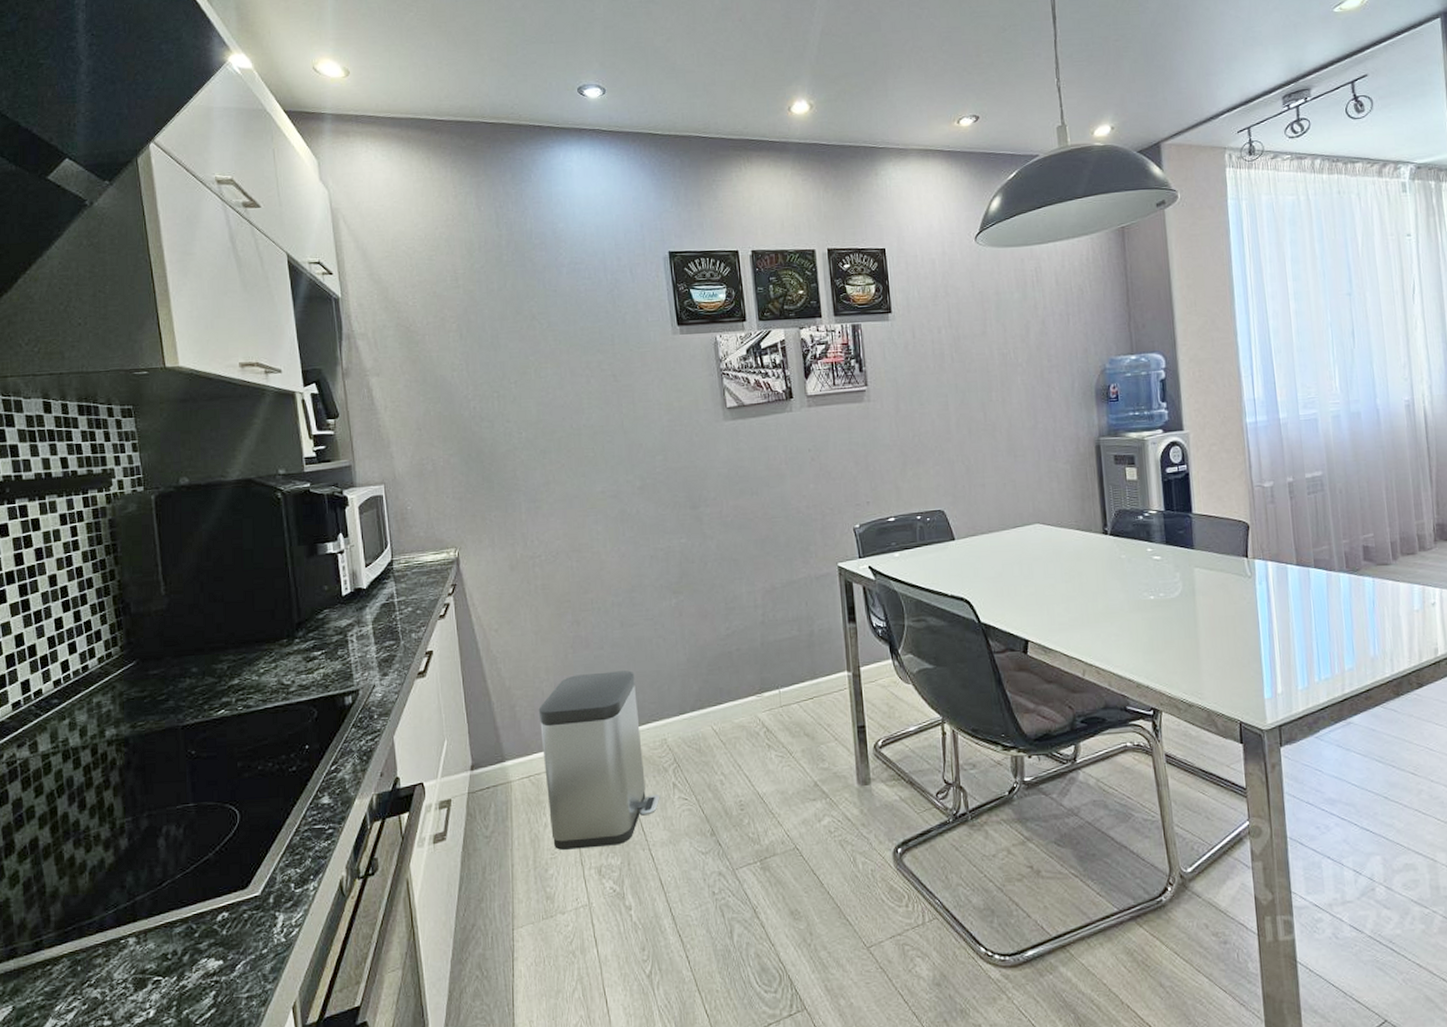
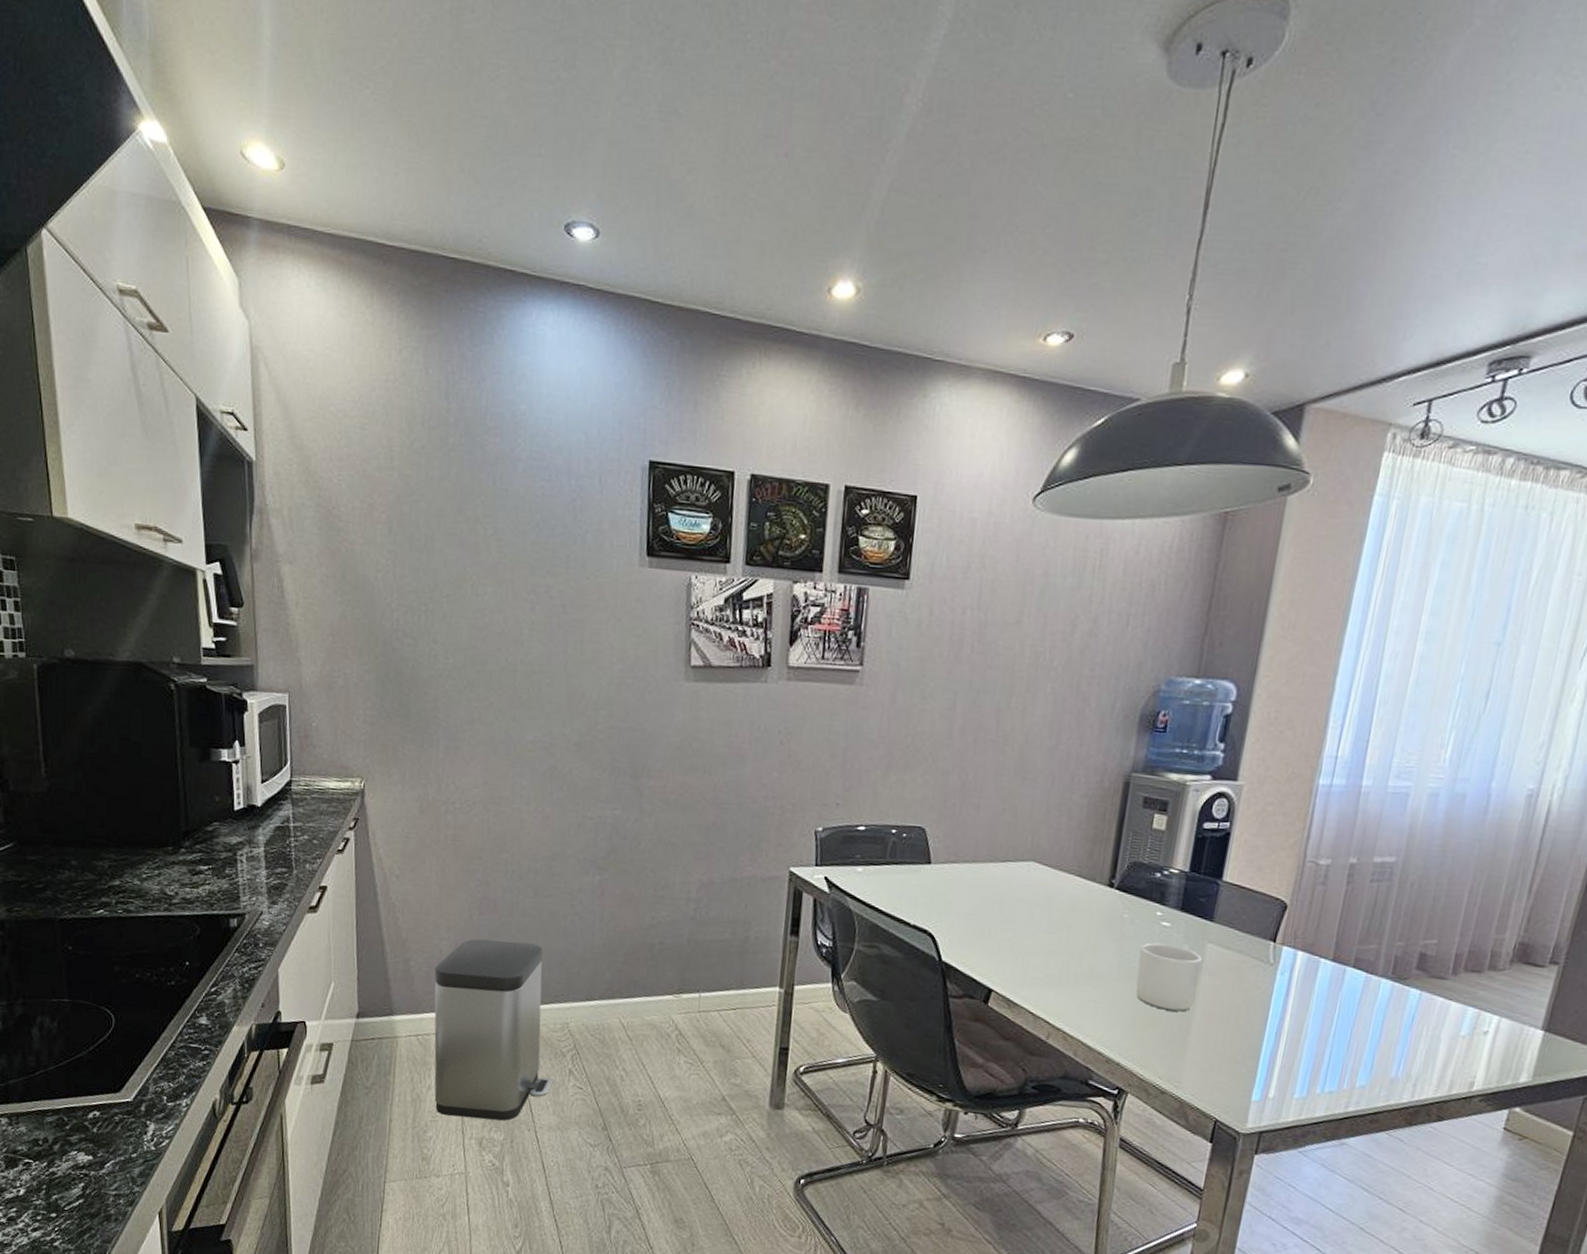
mug: none [1141,574,1196,632] -> present [1136,942,1203,1012]

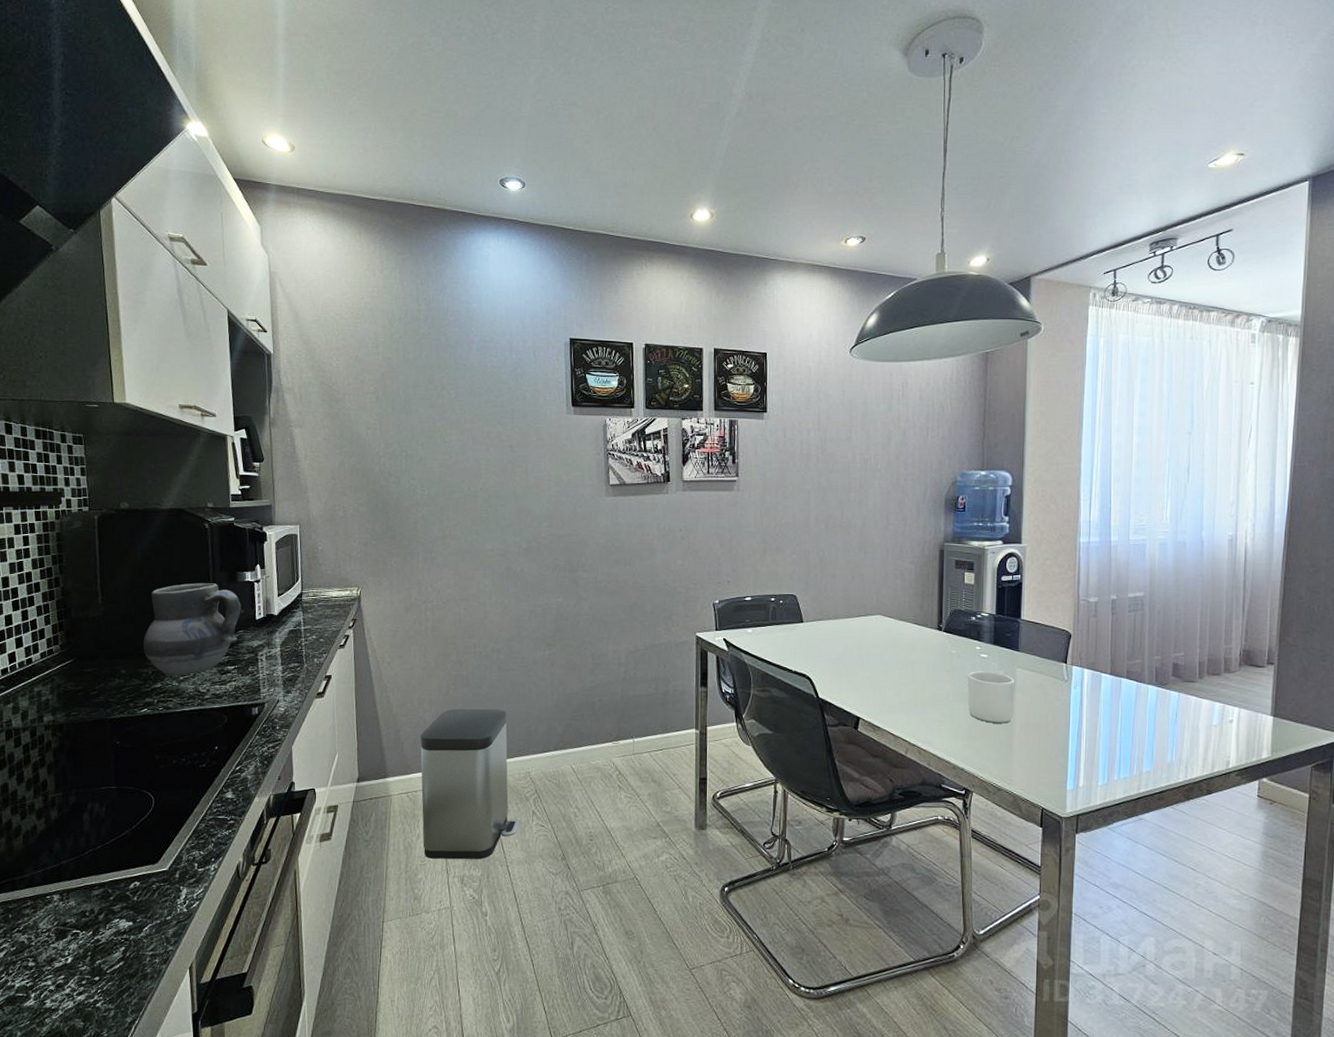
ceramic jug: none [96,758,217,873] -> present [142,583,242,676]

